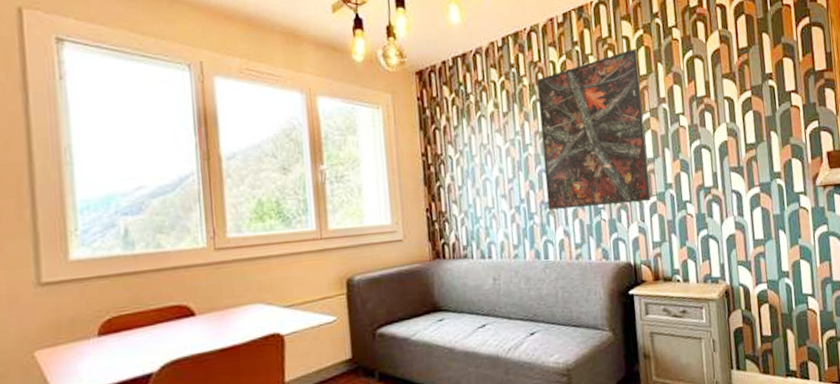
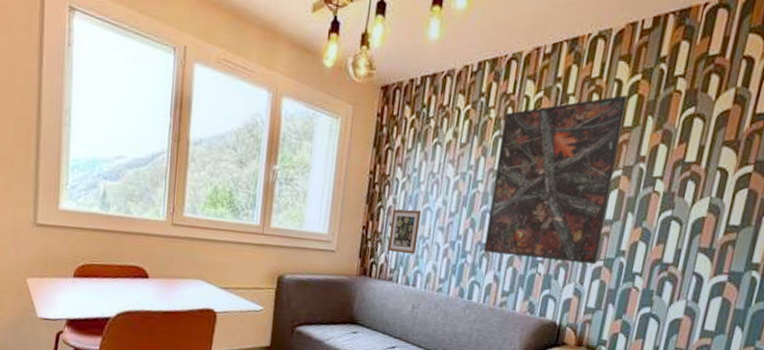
picture frame: none [452,182,485,229] -> present [388,209,422,255]

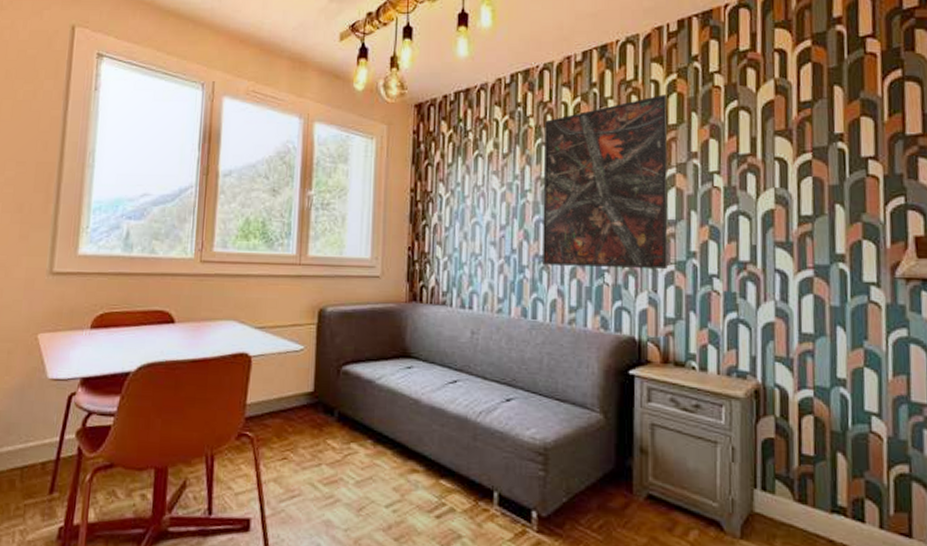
picture frame: present [388,209,422,255] -> none [437,225,470,274]

